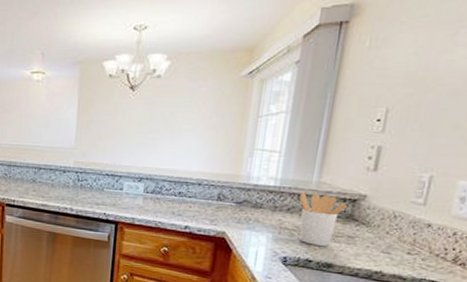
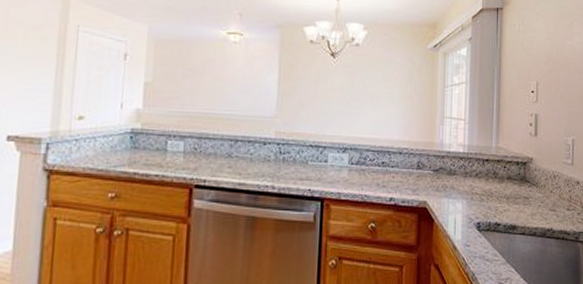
utensil holder: present [299,193,347,246] -> none [484,158,520,208]

